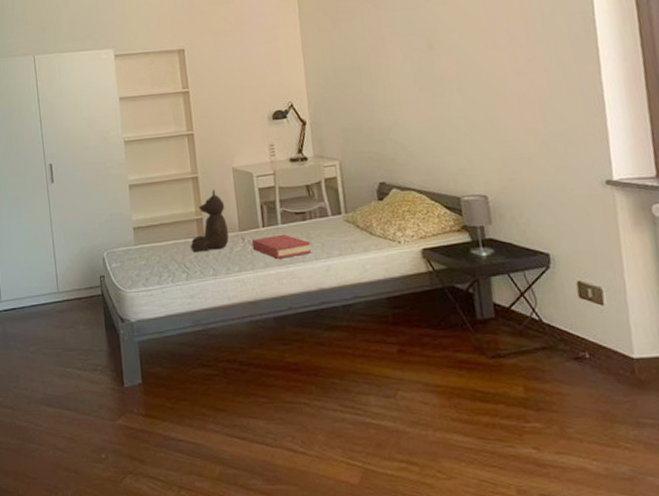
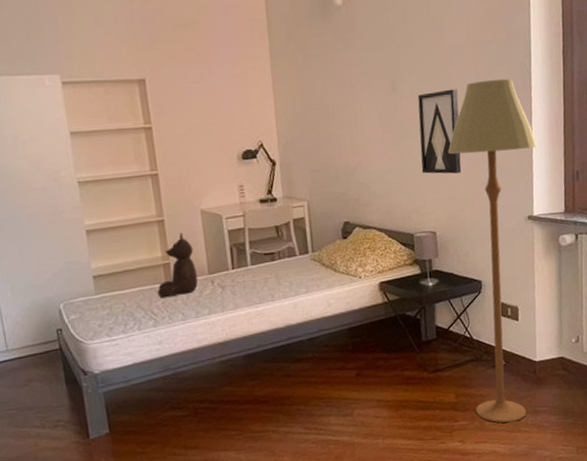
hardback book: present [251,234,311,259] -> none [221,275,280,300]
wall art: none [457,43,515,133] -> present [417,89,462,174]
floor lamp: none [496,29,627,433] -> present [448,79,537,423]

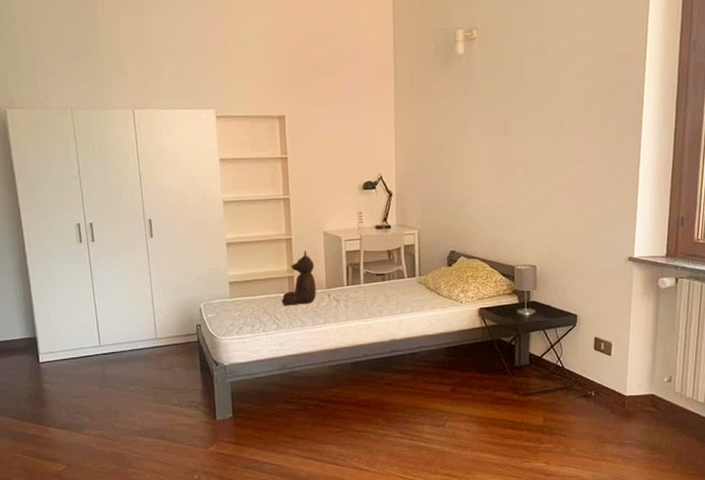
wall art: present [417,89,462,174] -> none [526,134,568,213]
floor lamp: present [448,79,537,423] -> none [553,126,643,451]

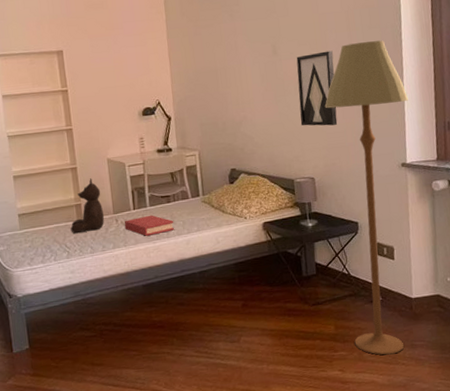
hardback book: none [336,292,388,313] -> present [124,215,174,236]
wall art: none [526,134,568,213] -> present [296,50,338,126]
floor lamp: none [553,126,643,451] -> present [324,40,409,355]

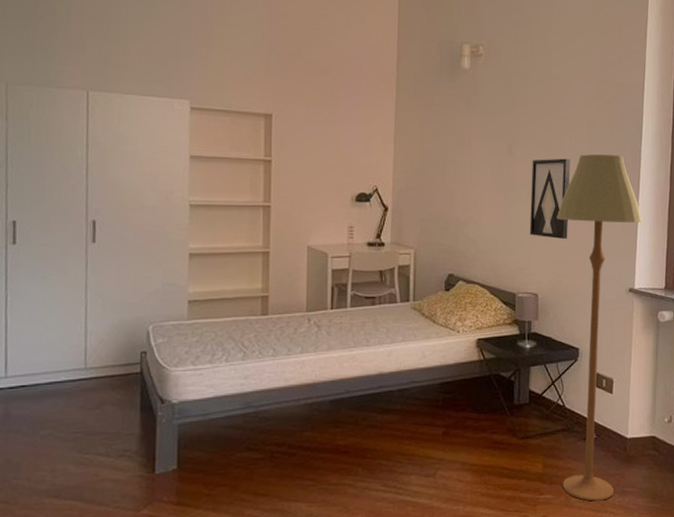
teddy bear: present [70,178,104,234] -> none [251,266,295,331]
hardback book: present [124,215,174,236] -> none [317,317,377,342]

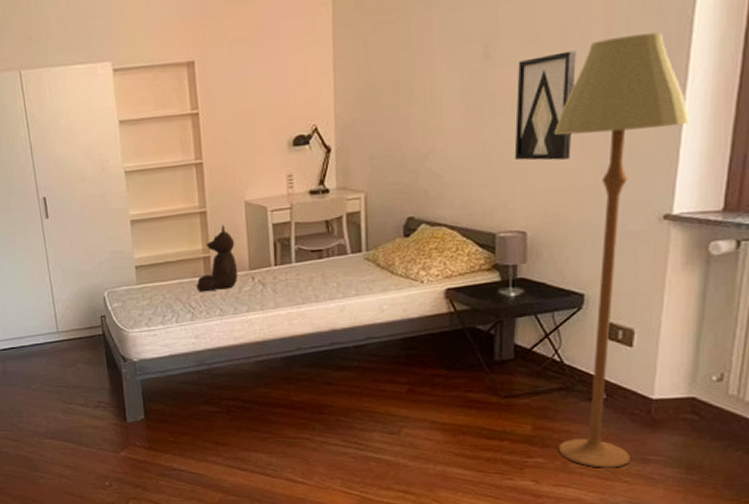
teddy bear: none [251,266,295,331] -> present [196,225,238,292]

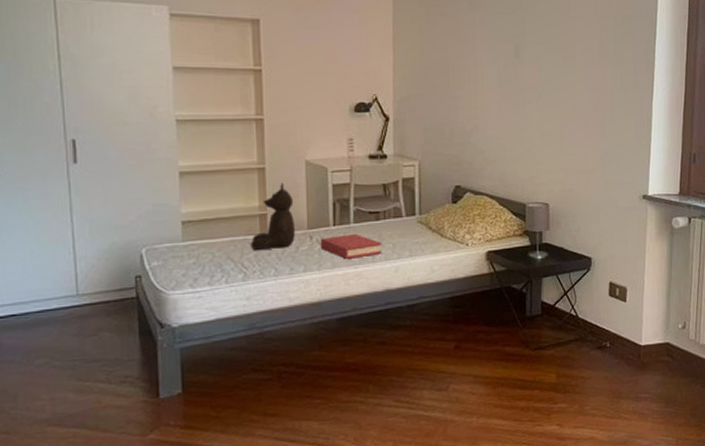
hardback book: none [262,273,326,299] -> present [320,233,382,259]
wall art: present [514,50,576,161] -> none [539,60,581,146]
floor lamp: present [553,32,691,468] -> none [567,55,657,409]

